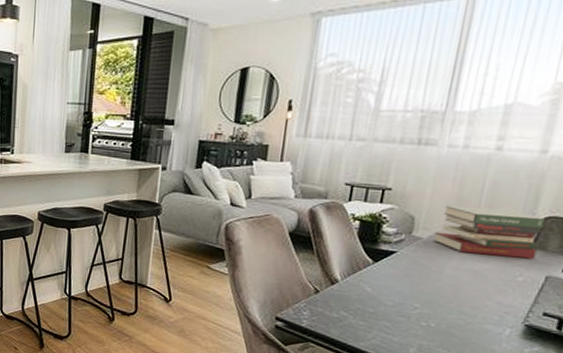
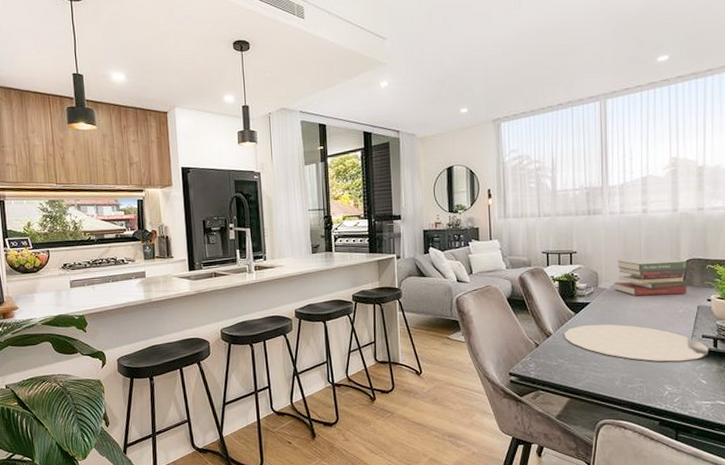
placemat: none [353,277,549,341] -> present [564,324,709,362]

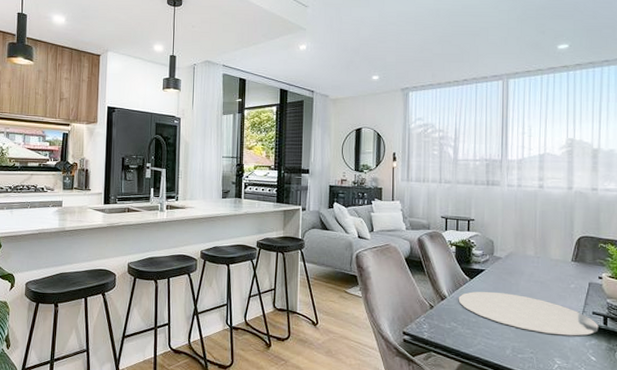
books: present [614,258,688,296] -> none [509,231,581,270]

